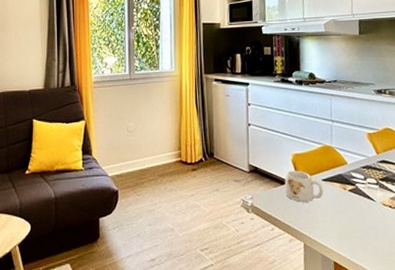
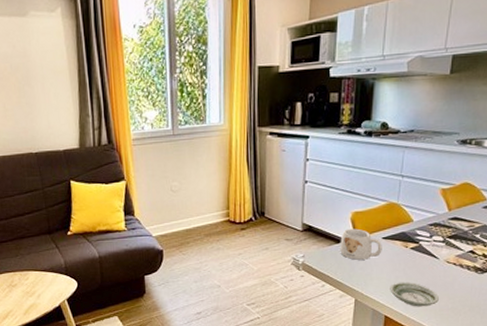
saucer: none [335,225,382,252] -> present [390,282,439,307]

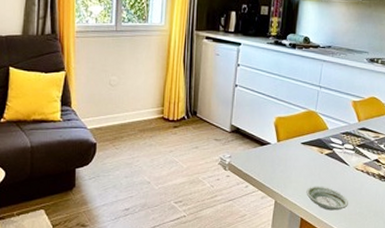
mug: present [340,228,382,260] -> none [263,133,301,163]

